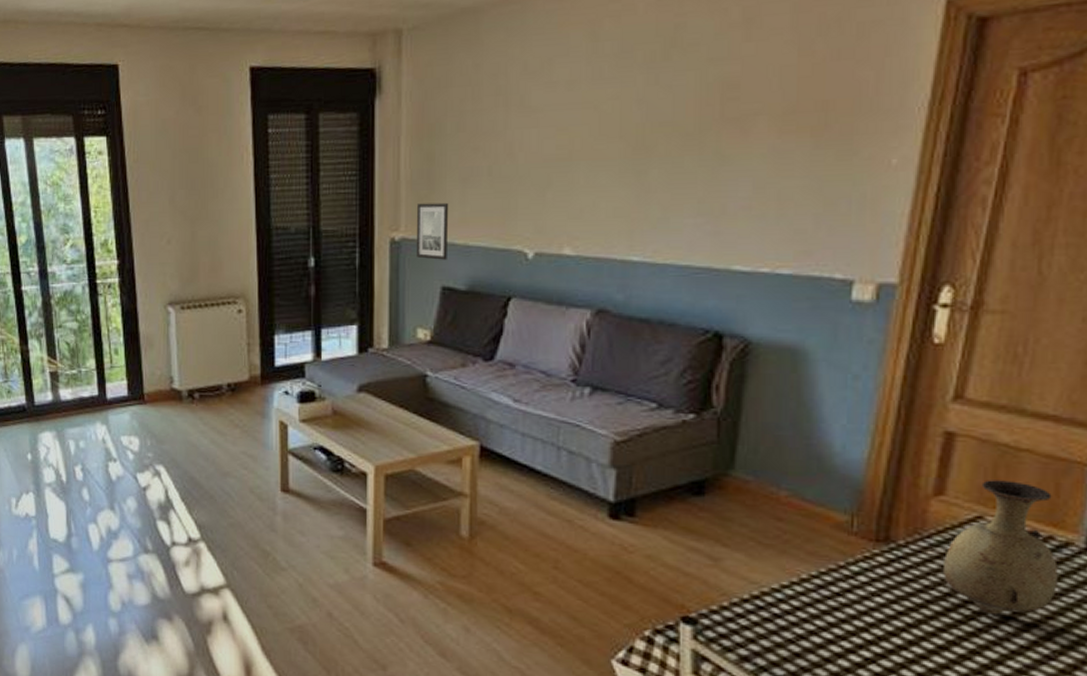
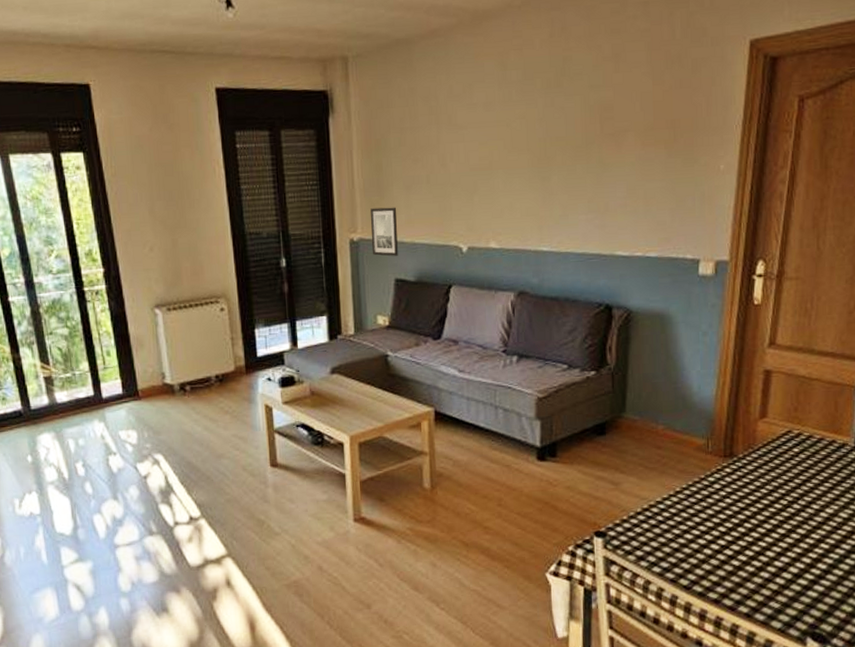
vase: present [943,480,1058,615] -> none [768,402,839,502]

